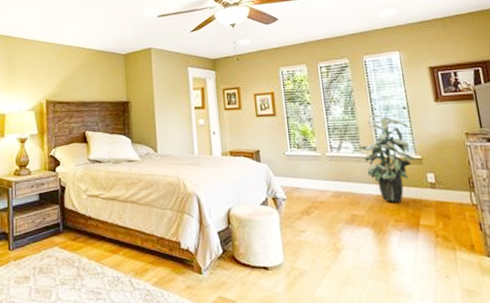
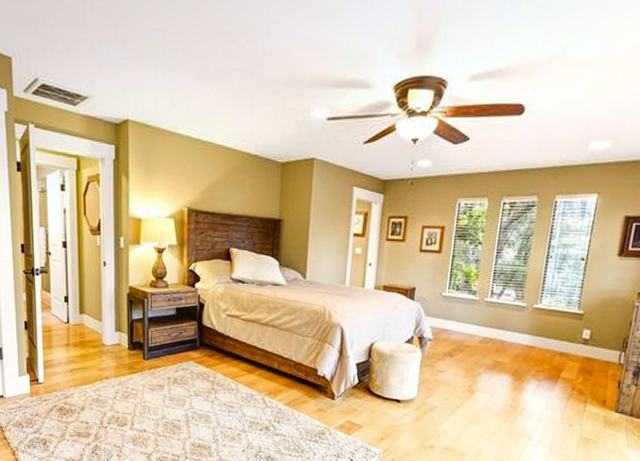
indoor plant: present [358,114,414,202] -> none [521,263,581,354]

